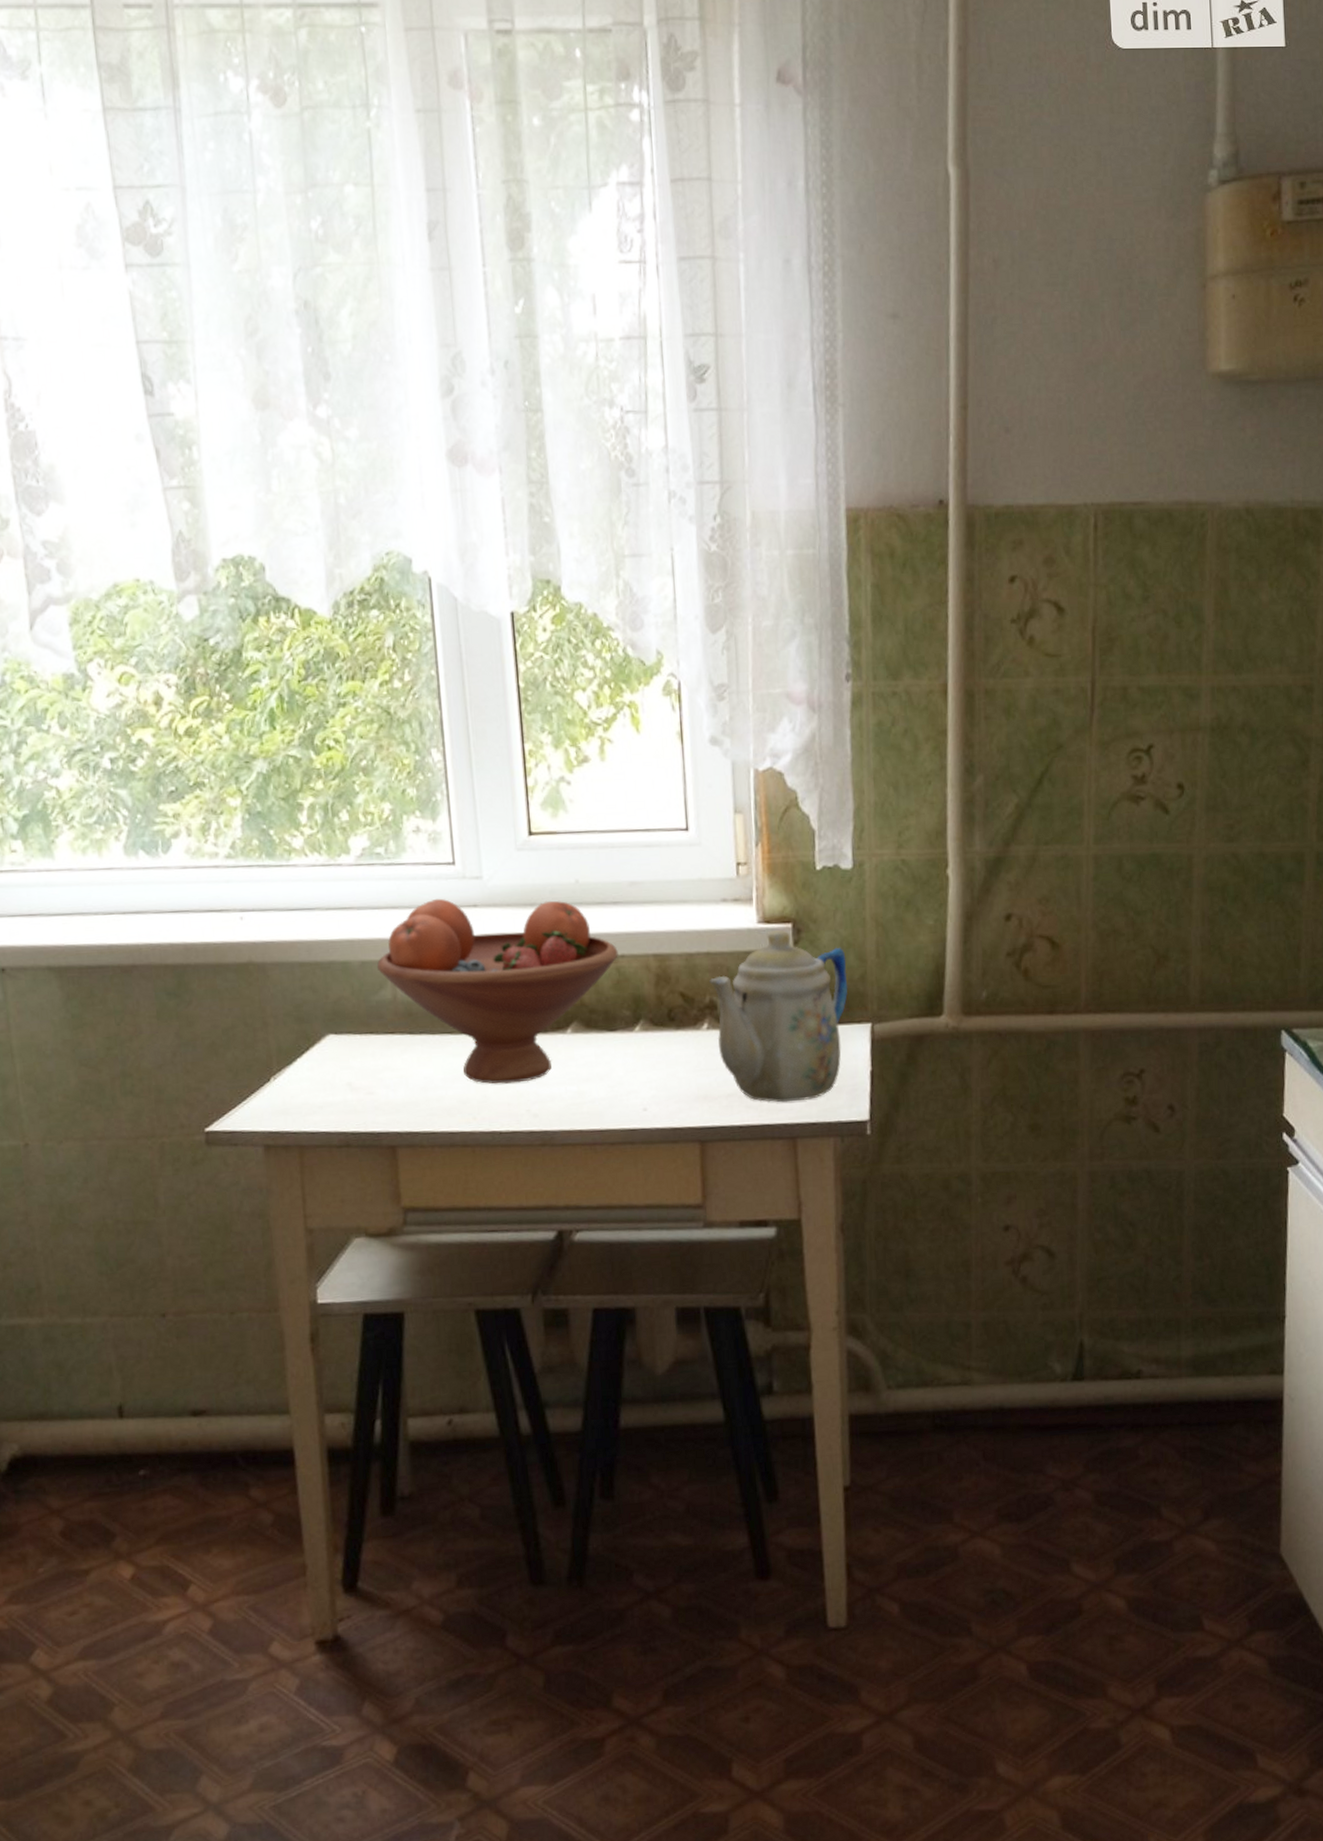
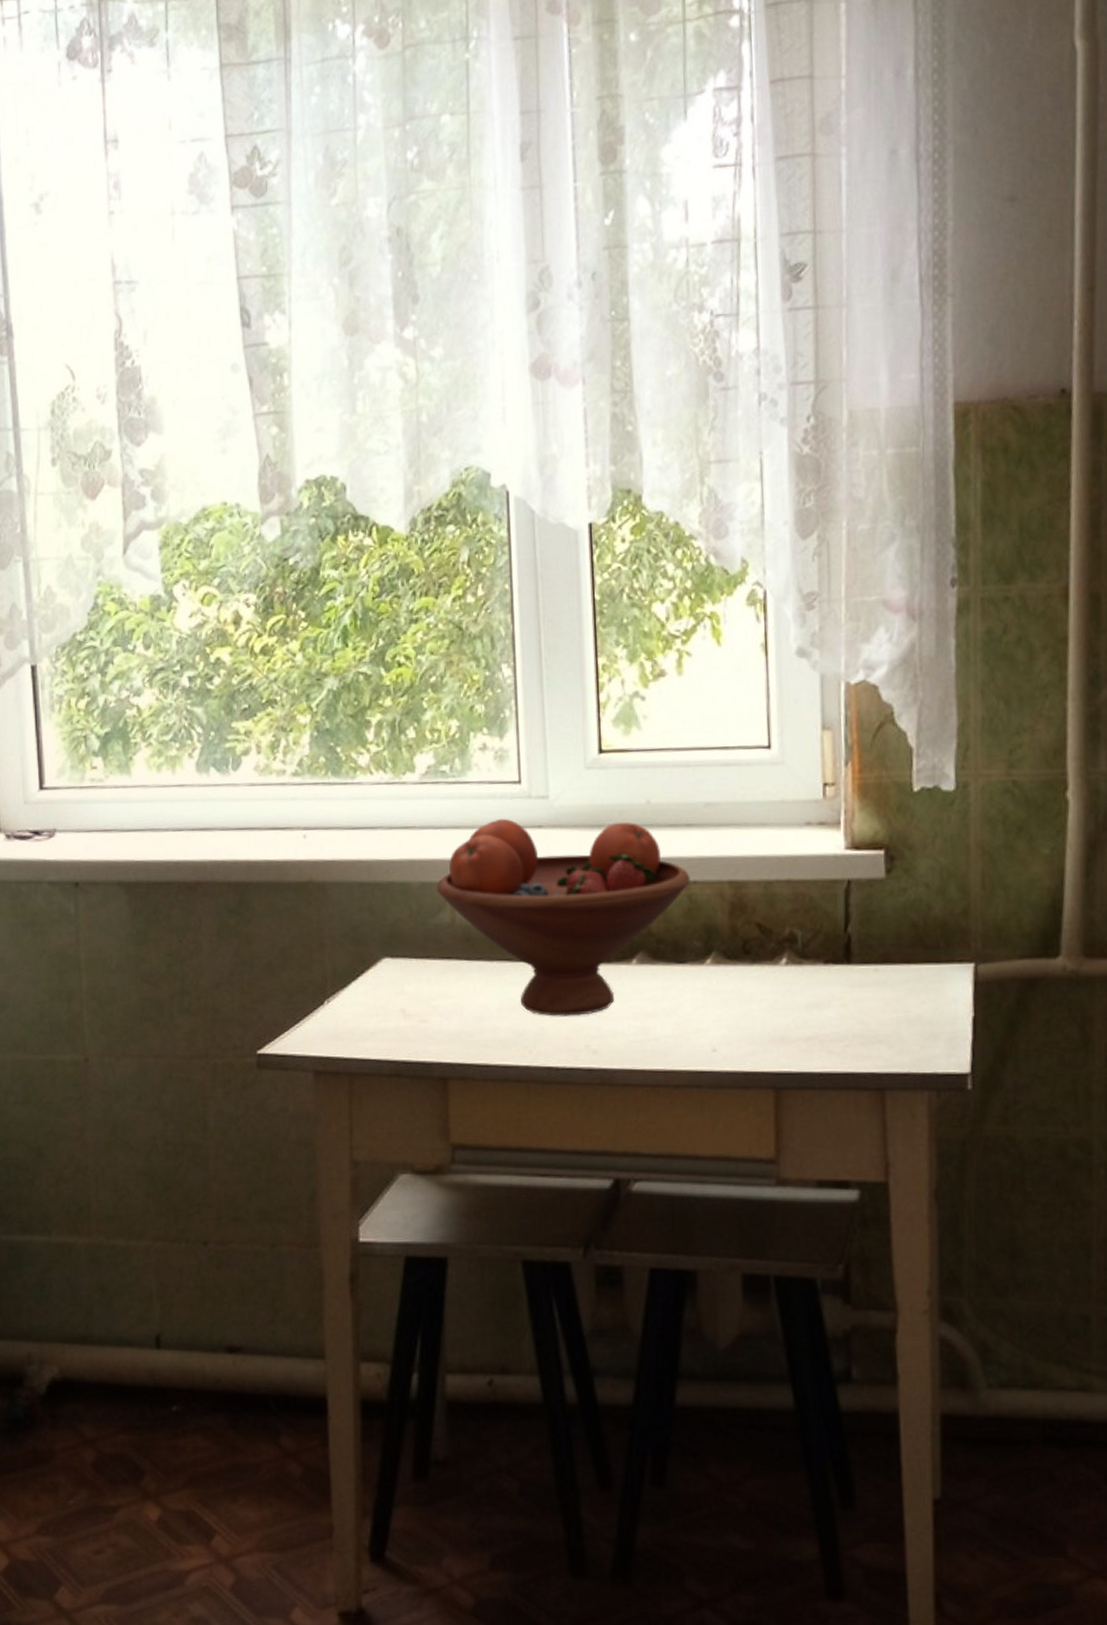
teapot: present [709,930,848,1103] -> none [789,857,948,1049]

